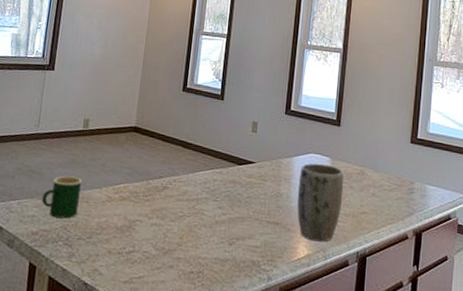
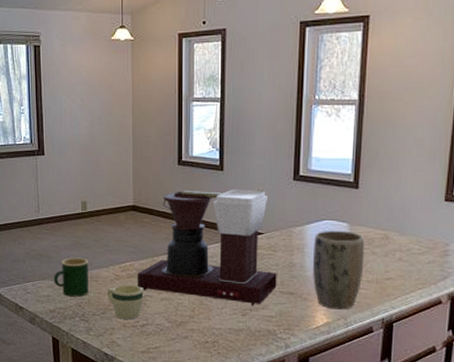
mug: none [96,207,134,246] -> present [107,284,144,320]
coffee maker: none [129,116,265,235] -> present [138,189,277,306]

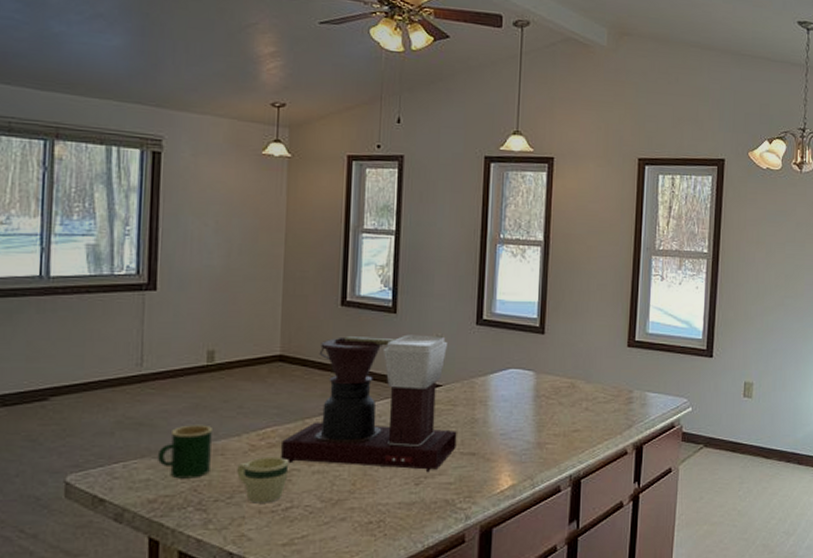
plant pot: present [312,230,365,310] -> none [496,379,552,469]

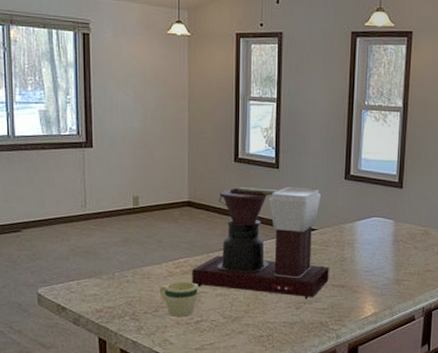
mug: present [157,424,214,479] -> none [101,254,141,295]

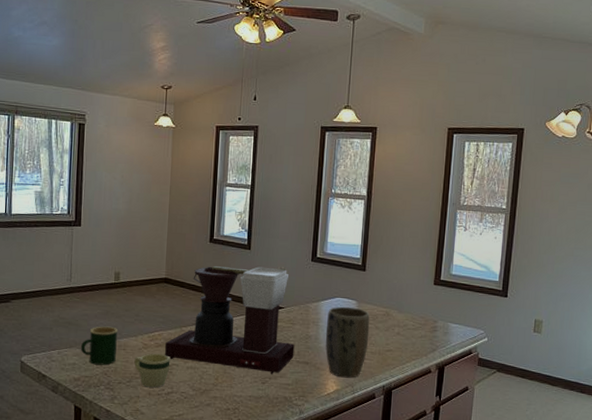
mug: none [101,254,141,295] -> present [80,326,119,365]
plant pot: none [361,226,408,301] -> present [325,306,370,378]

